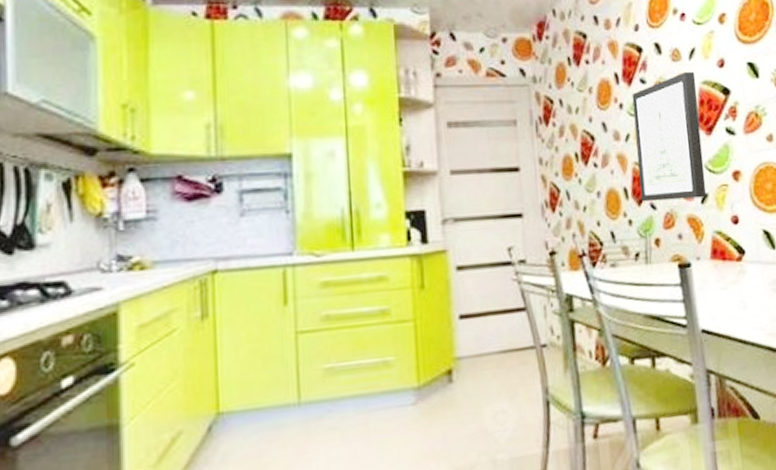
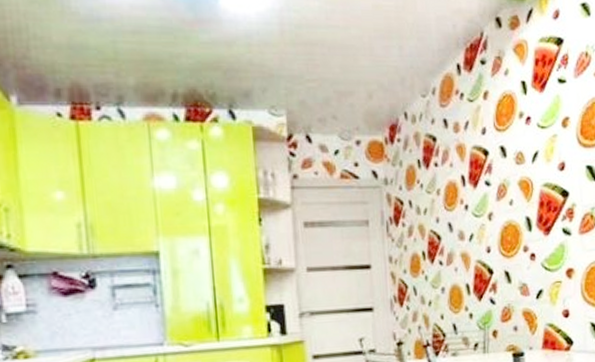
wall art: present [632,71,707,202] -> none [477,174,542,297]

